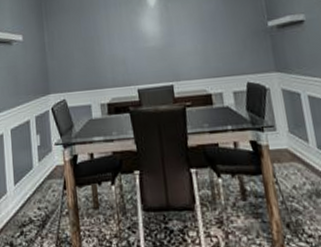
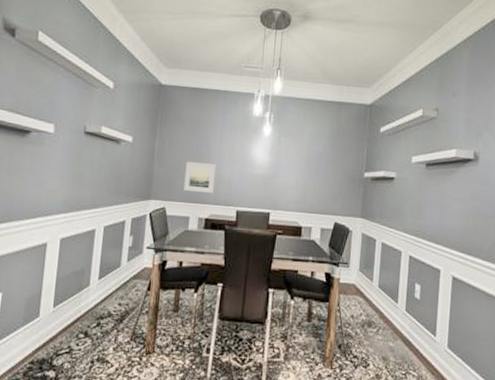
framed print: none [77,45,110,79] -> present [183,161,216,194]

